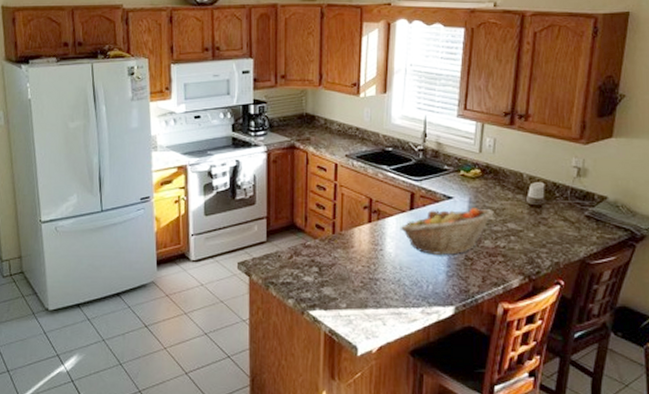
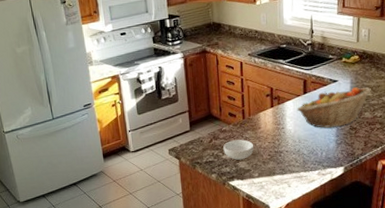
cereal bowl: none [305,259,343,284] -> present [223,139,254,160]

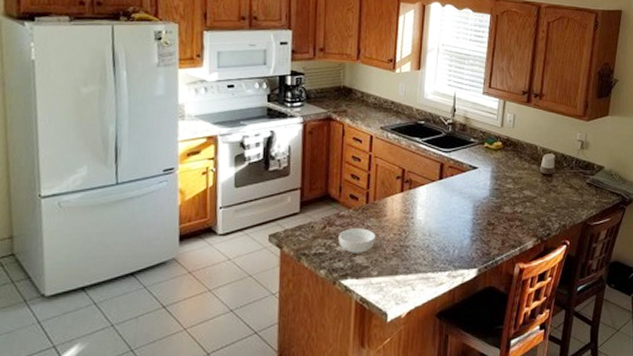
fruit basket: present [296,87,371,128] -> none [429,177,513,221]

